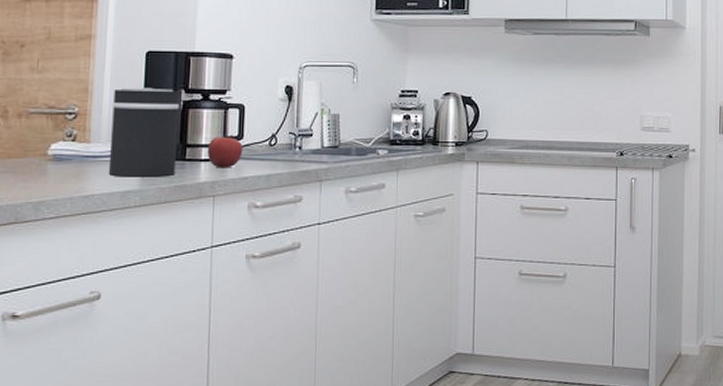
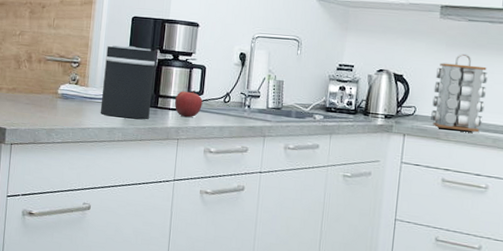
spice rack: none [504,69,557,152] -> present [431,53,488,133]

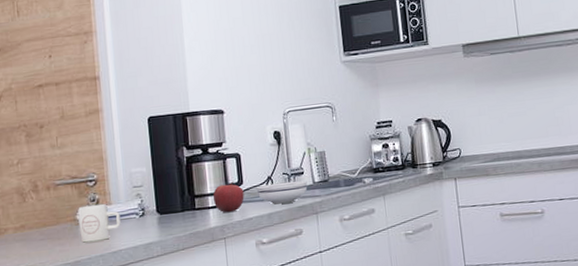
mug: none [58,82,94,117] -> present [78,203,121,243]
cylinder: present [100,45,156,120] -> none [125,148,188,232]
bowl: none [214,99,262,121] -> present [256,180,308,205]
spice rack: present [431,53,488,133] -> none [471,86,526,165]

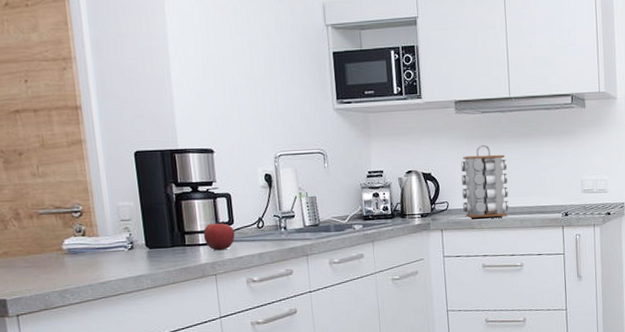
mug: present [78,203,121,243] -> none [63,235,109,272]
bowl: present [256,180,308,205] -> none [247,223,299,245]
spice rack: none [471,86,526,165] -> present [460,144,510,219]

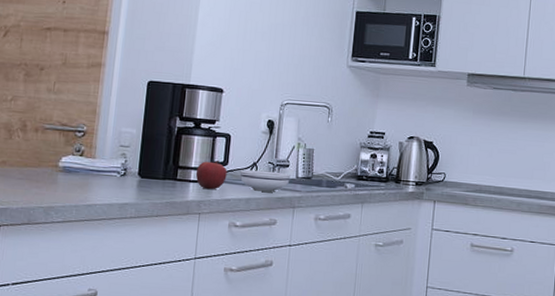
bowl: none [247,223,299,245] -> present [239,169,291,192]
spice rack: present [460,144,510,219] -> none [460,120,512,197]

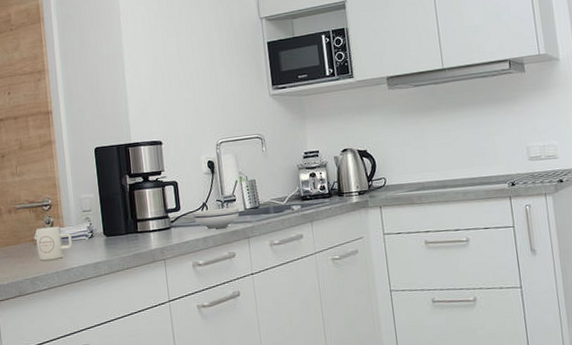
mug: none [58,154,102,192] -> present [35,226,73,261]
fruit: present [195,159,227,190] -> none [153,207,182,237]

